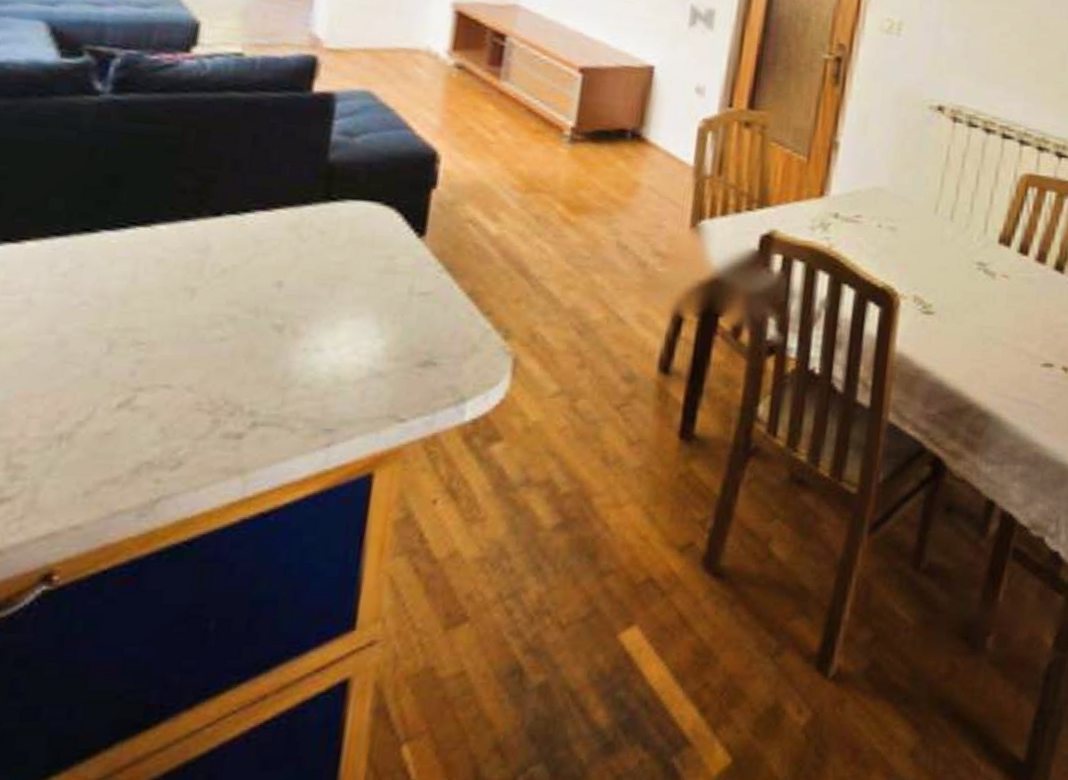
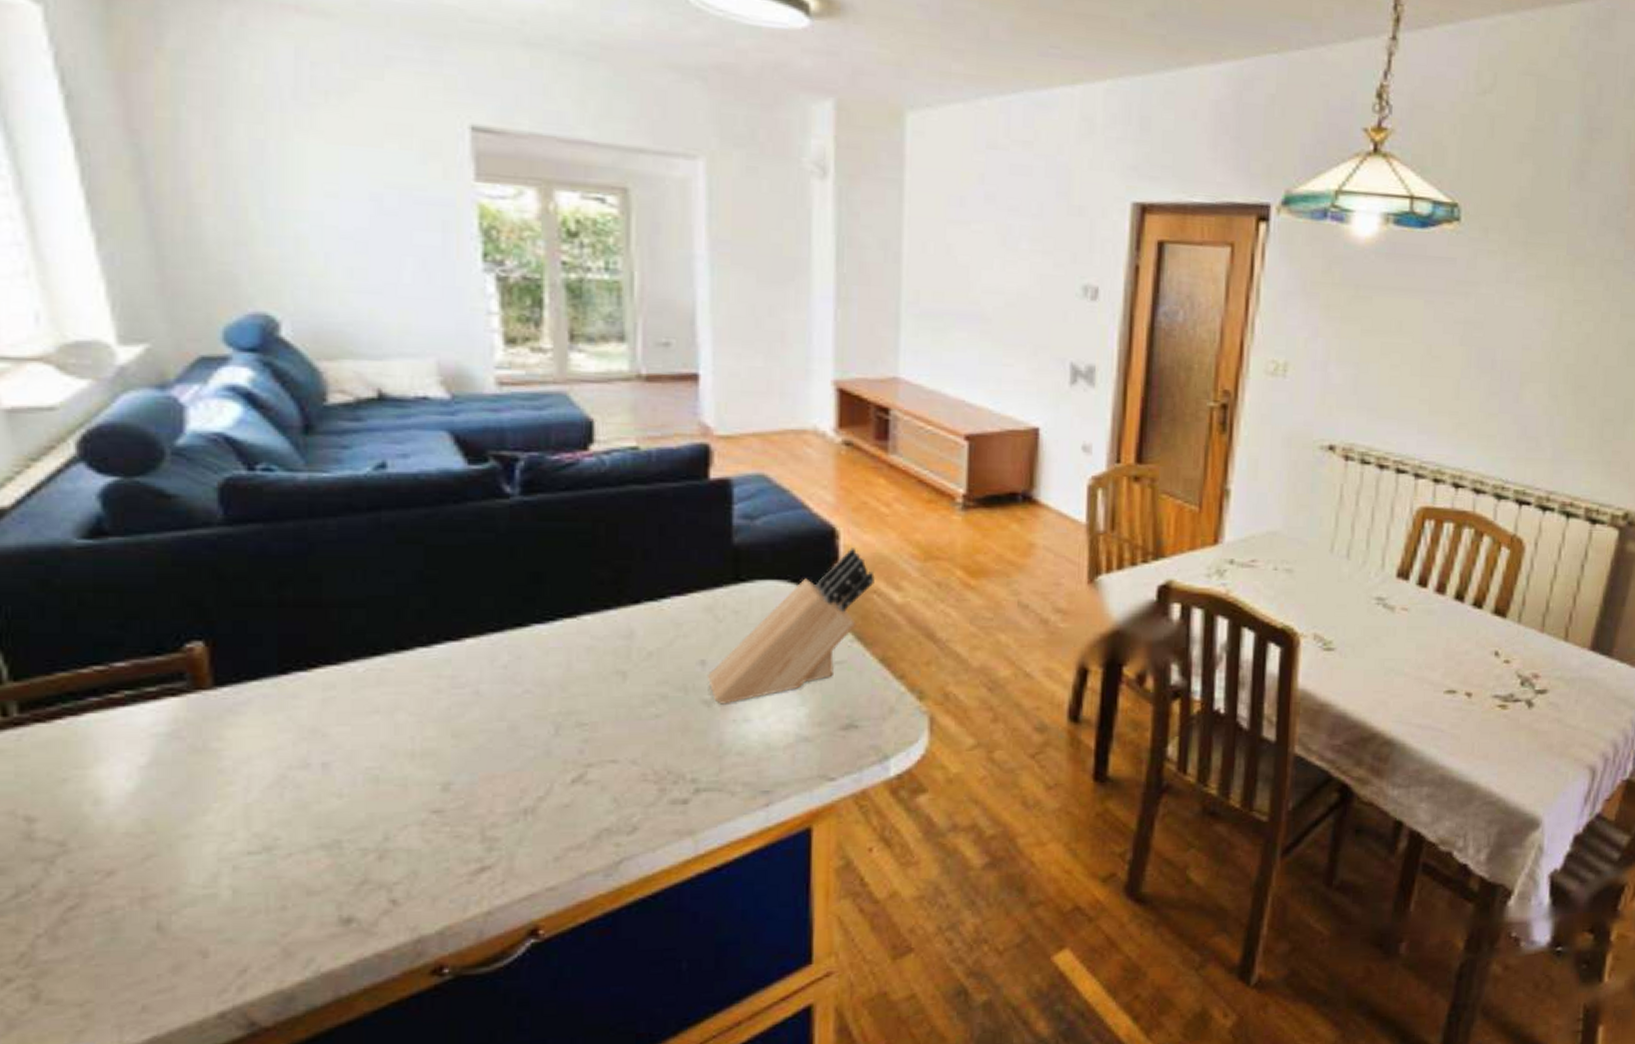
knife block: none [281,173,472,331] -> present [706,547,875,705]

